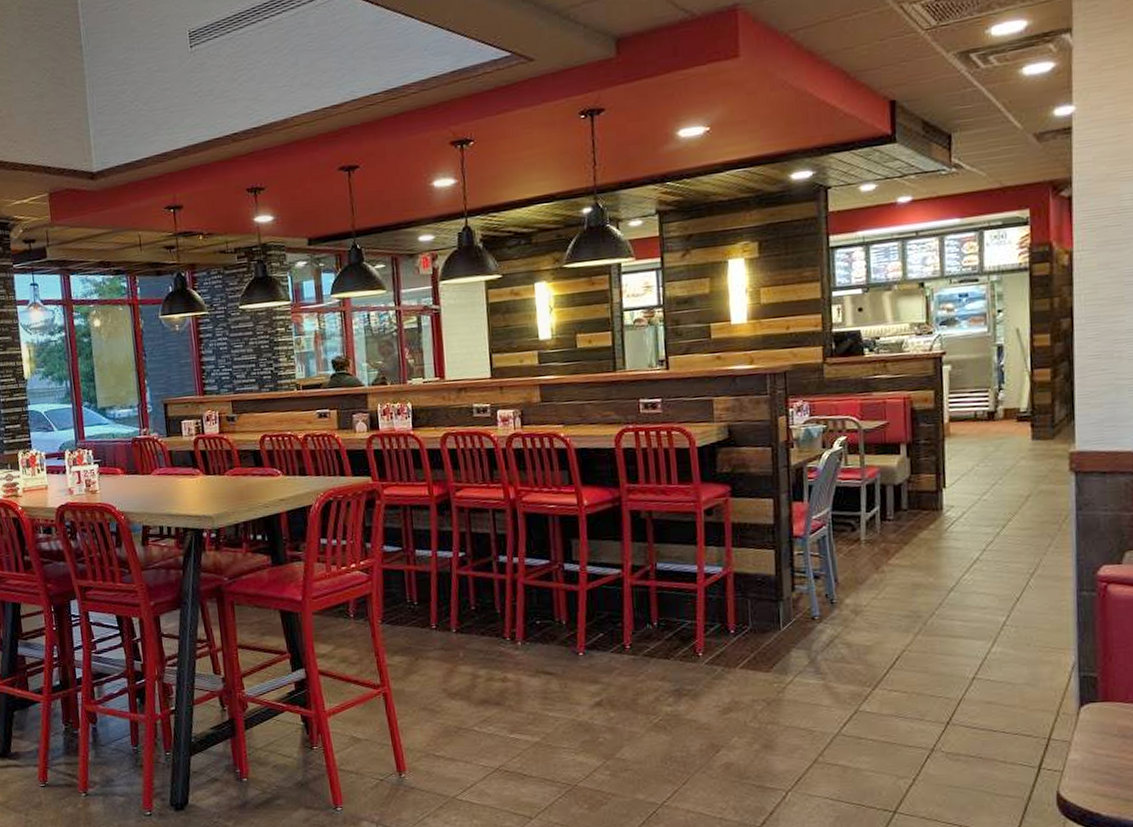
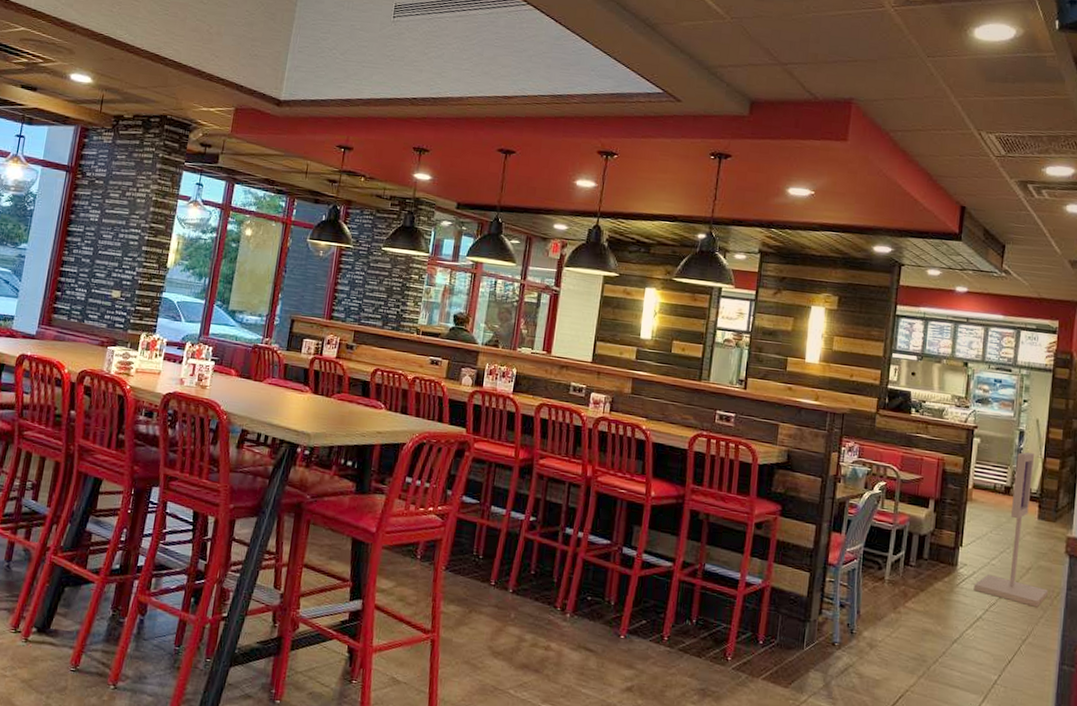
sign stand: none [965,367,1054,536] -> present [973,451,1048,607]

